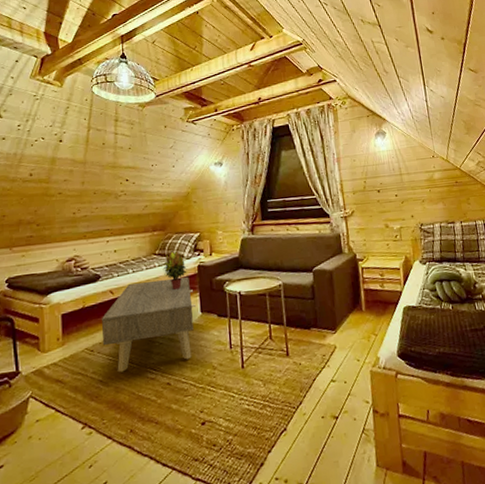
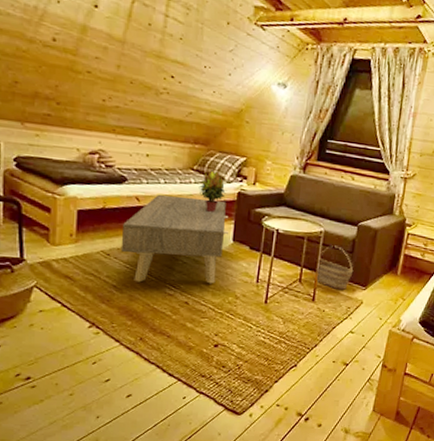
basket: none [283,295,320,340] -> present [316,245,354,291]

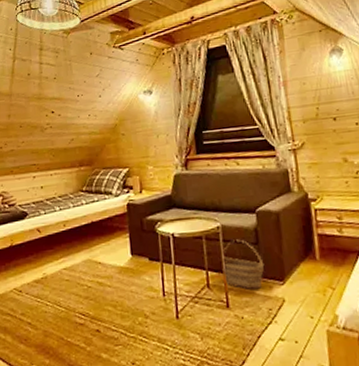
coffee table: present [120,194,228,284] -> none [29,215,125,316]
potted plant: present [198,170,226,212] -> none [90,187,116,230]

